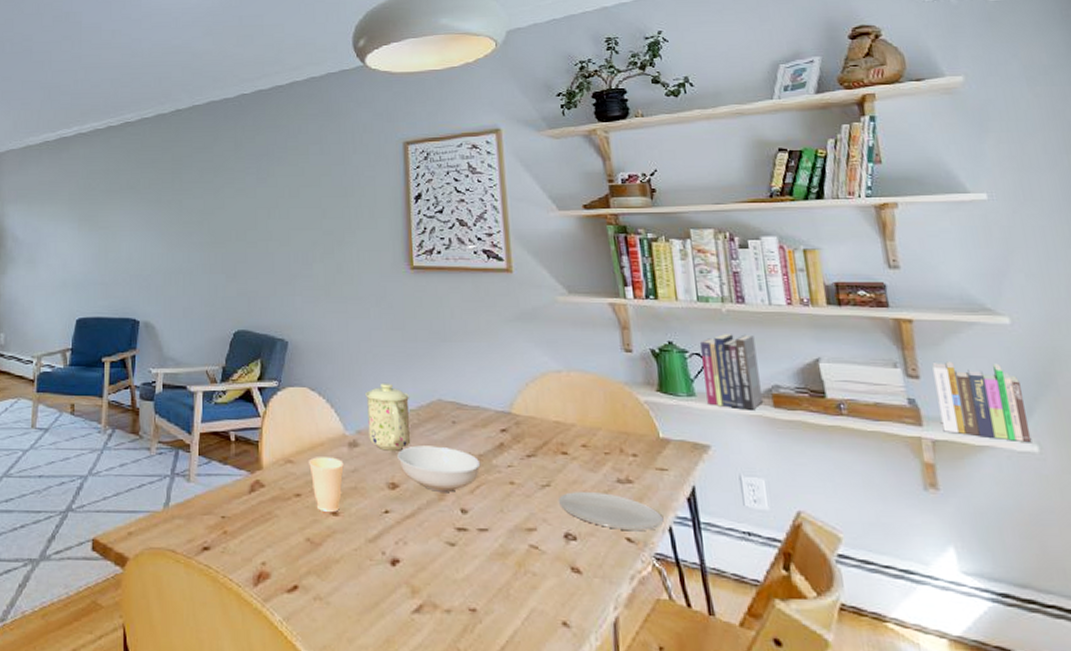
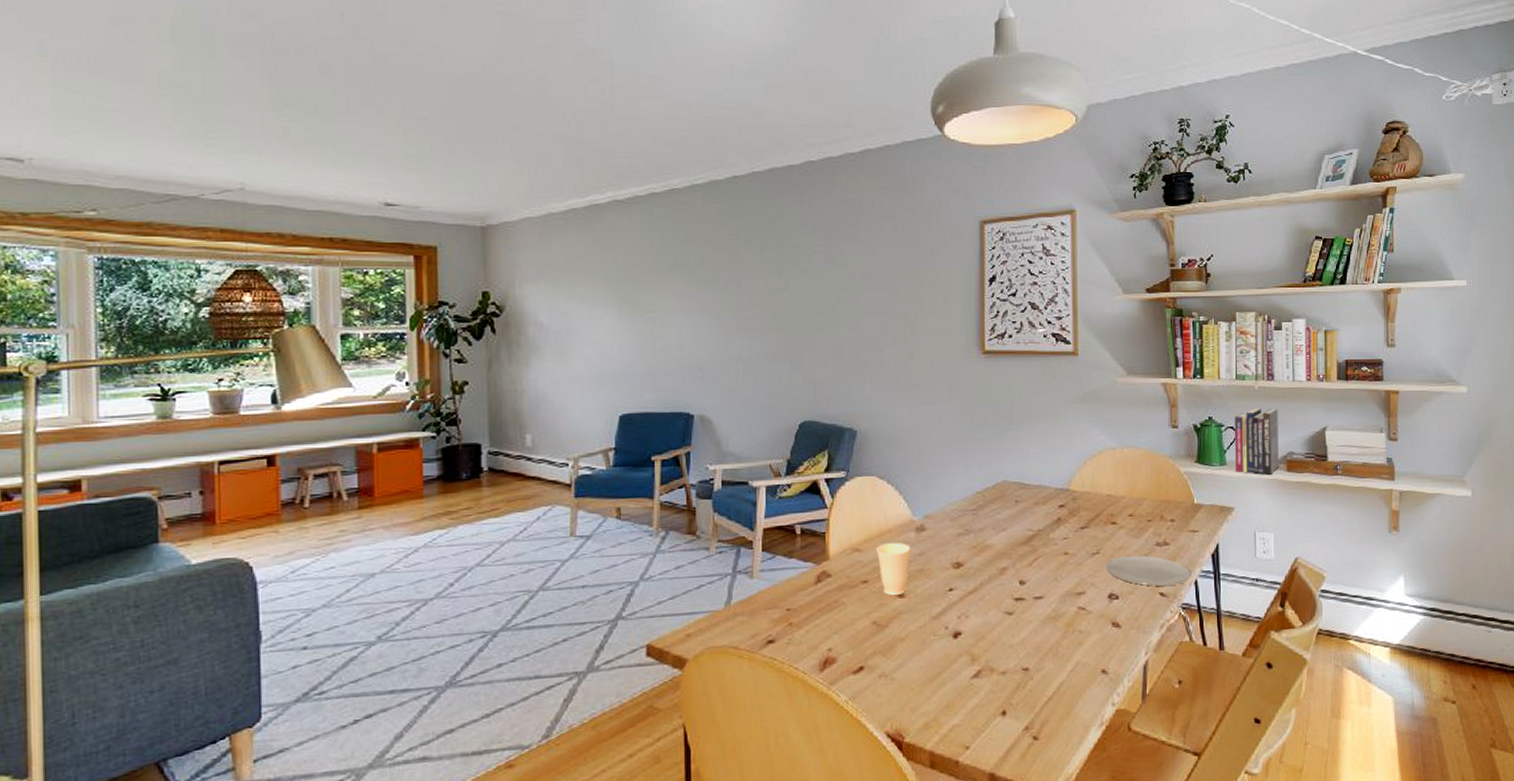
mug: present [365,383,411,451] -> none [934,467,977,533]
bowl: present [397,445,481,492] -> none [963,525,1039,567]
books: present [932,361,1032,443] -> none [1408,425,1468,489]

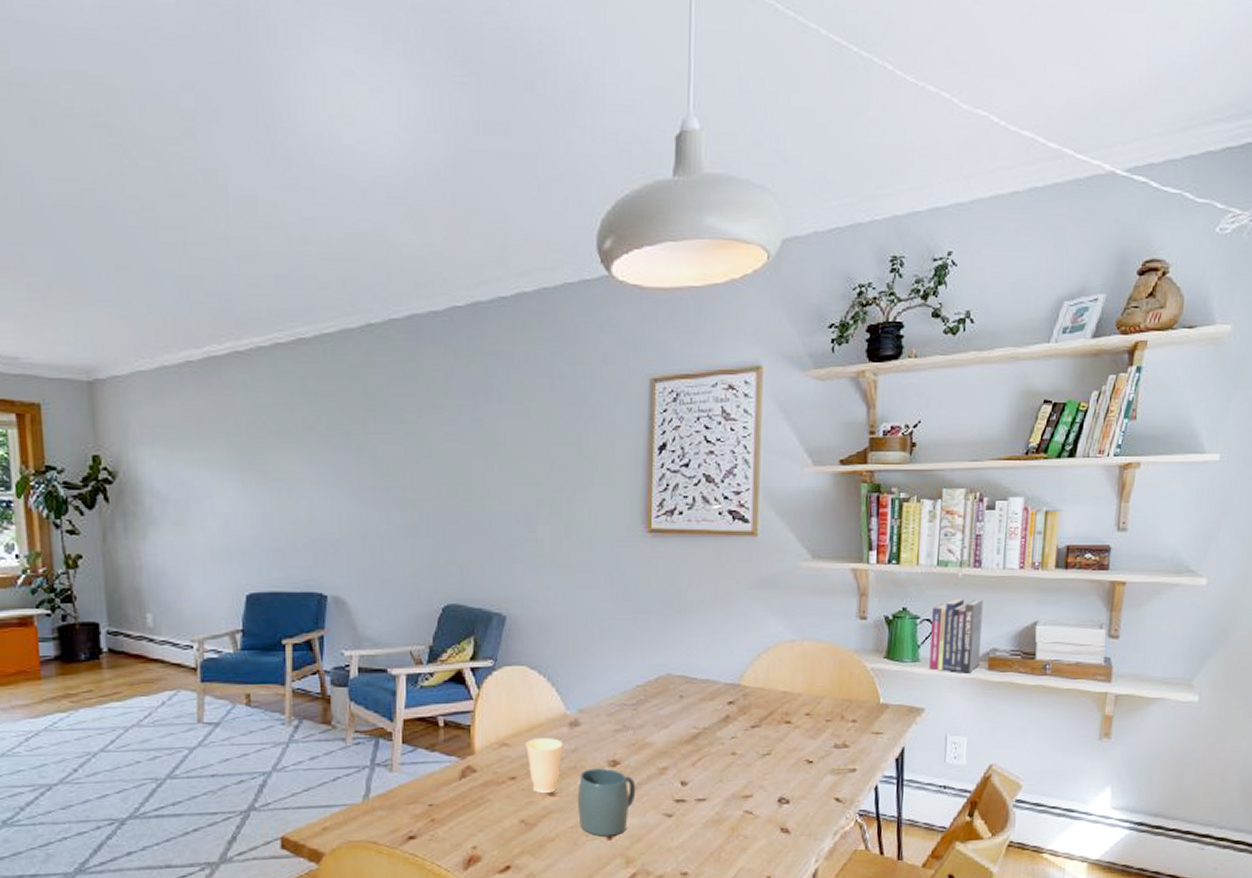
mug: none [924,570,979,636] -> present [577,768,636,837]
plate: present [1105,555,1191,587] -> none [776,758,872,792]

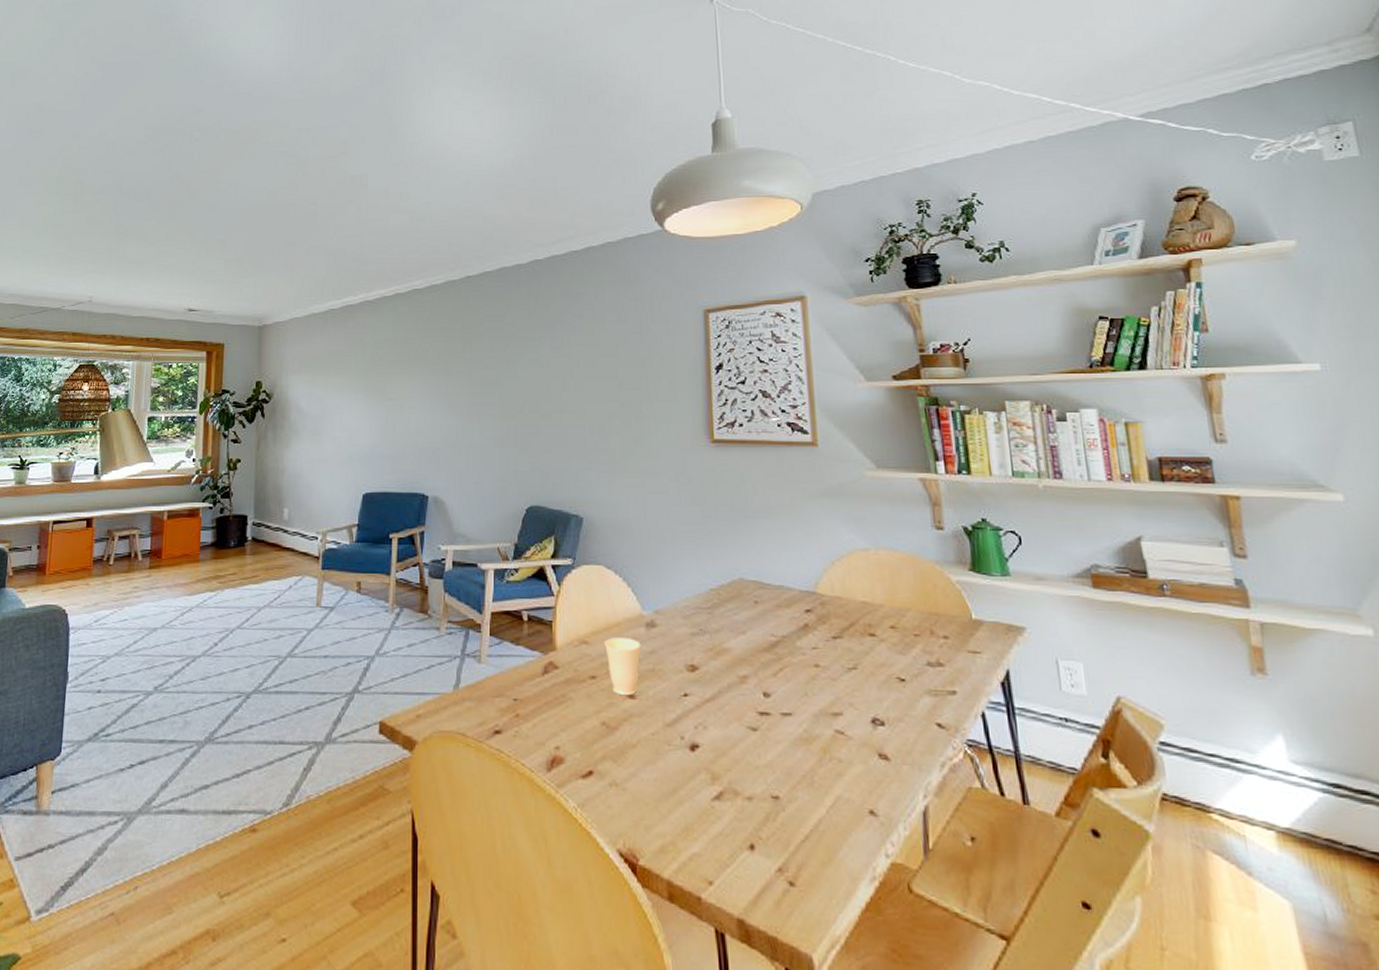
mug: present [577,768,636,837] -> none [656,672,717,747]
books: present [929,599,983,673] -> none [1014,511,1081,591]

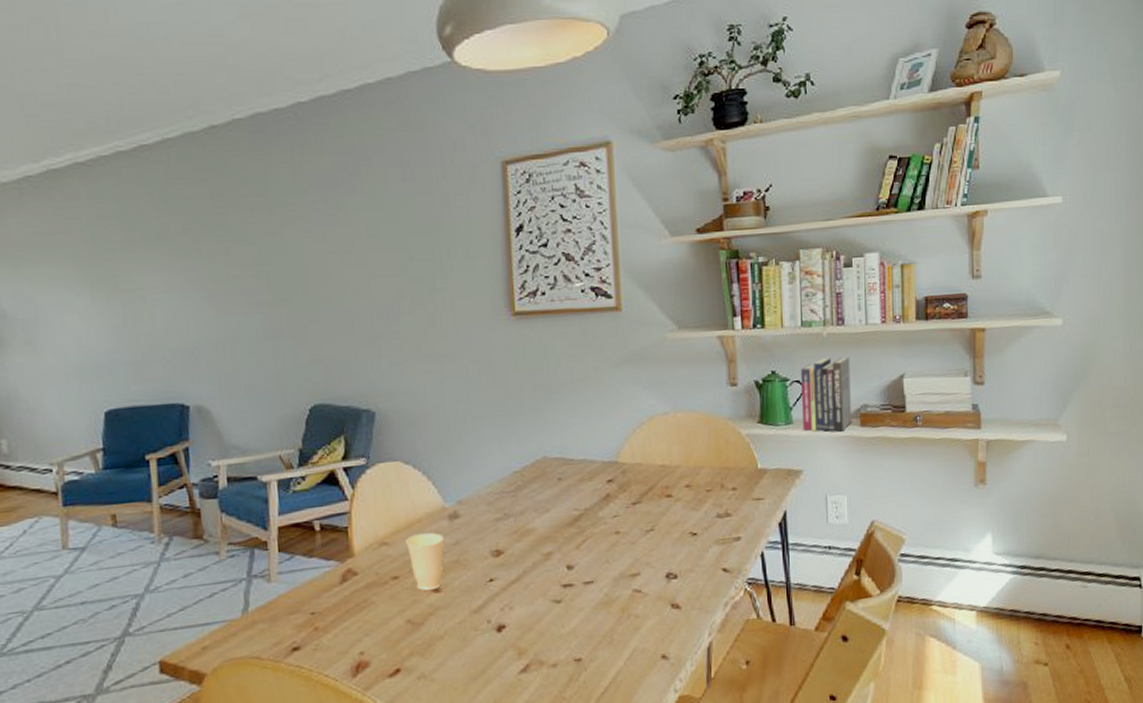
books: none [1014,511,1081,591] -> present [800,356,851,432]

